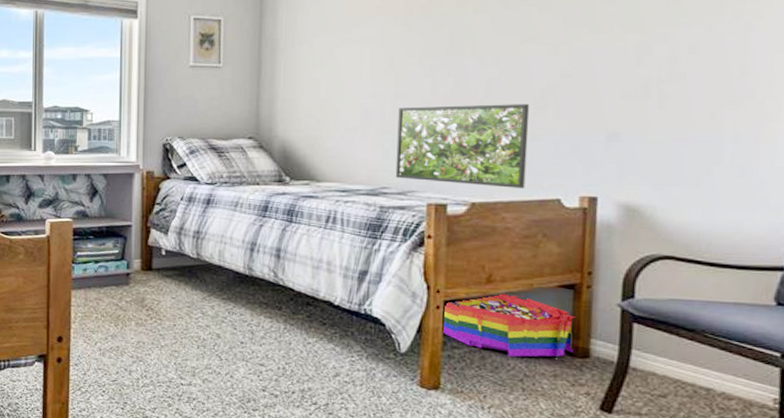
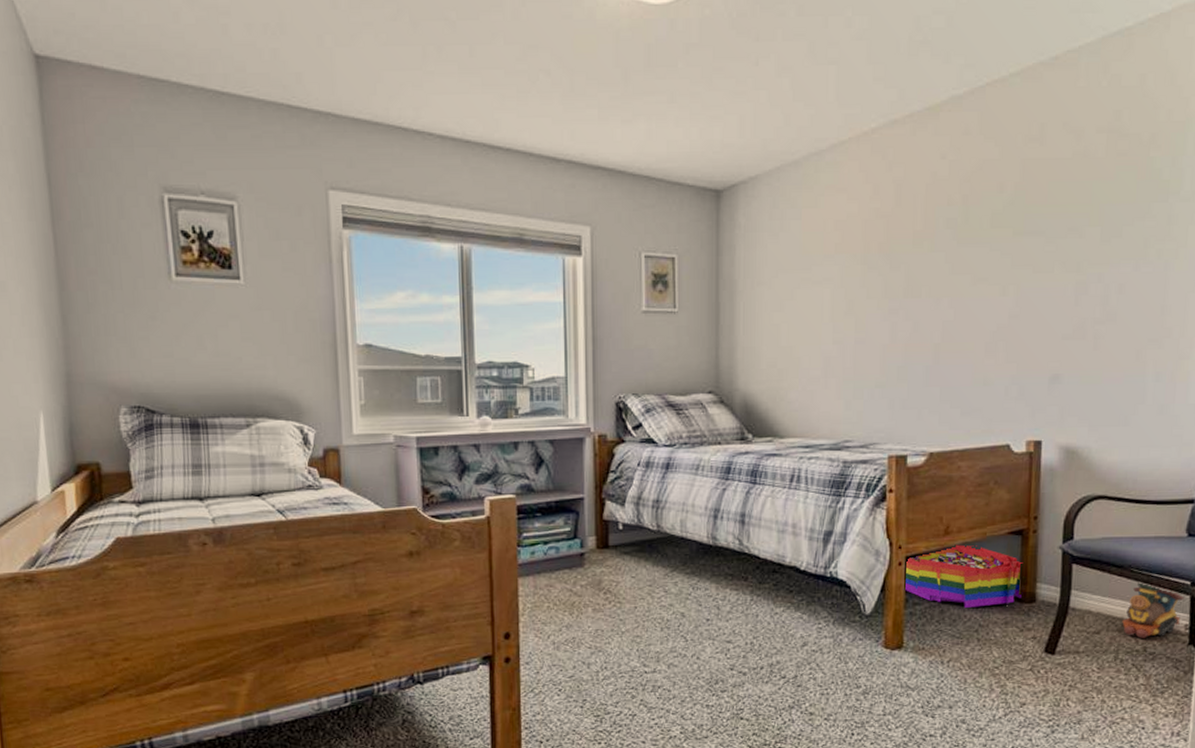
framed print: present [395,104,530,188] -> none [857,348,982,436]
toy train: none [694,349,773,408] -> present [1122,582,1185,638]

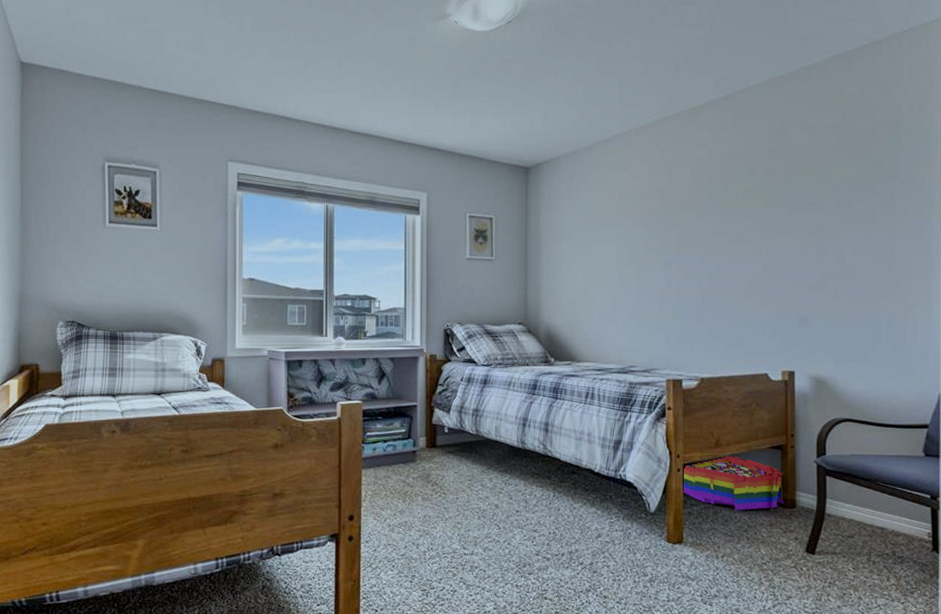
toy train: present [1122,582,1185,638] -> none [872,494,926,543]

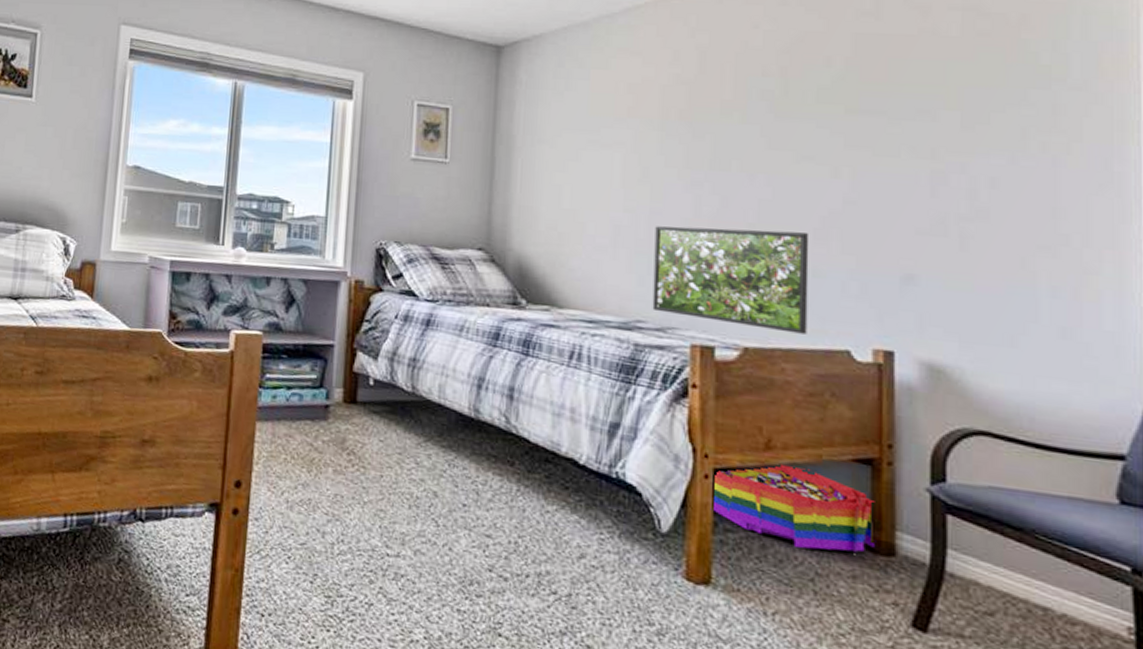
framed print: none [640,294,742,365] -> present [652,226,810,334]

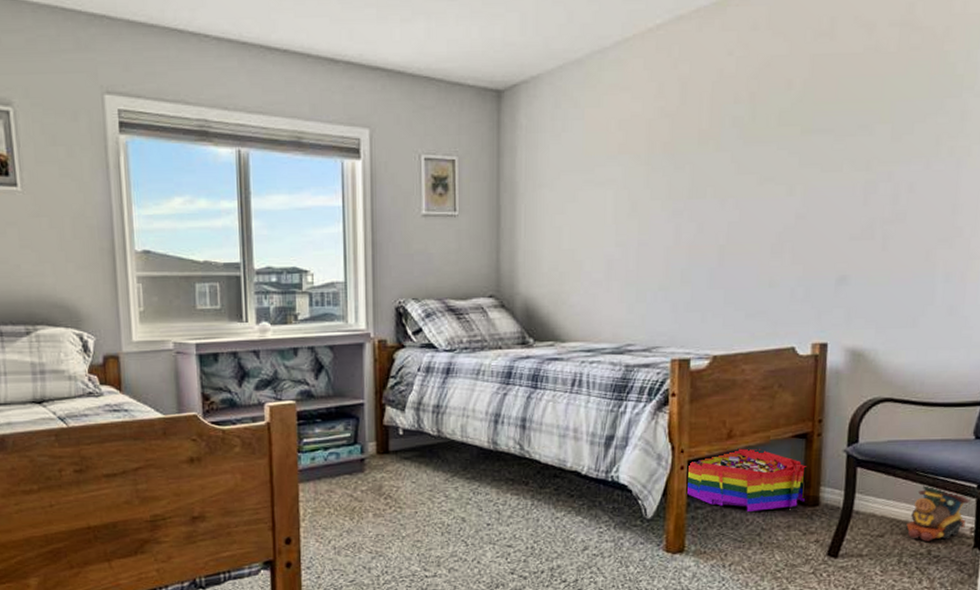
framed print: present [652,226,810,334] -> none [640,249,768,339]
toy train: none [1027,555,1123,638] -> present [906,486,971,542]

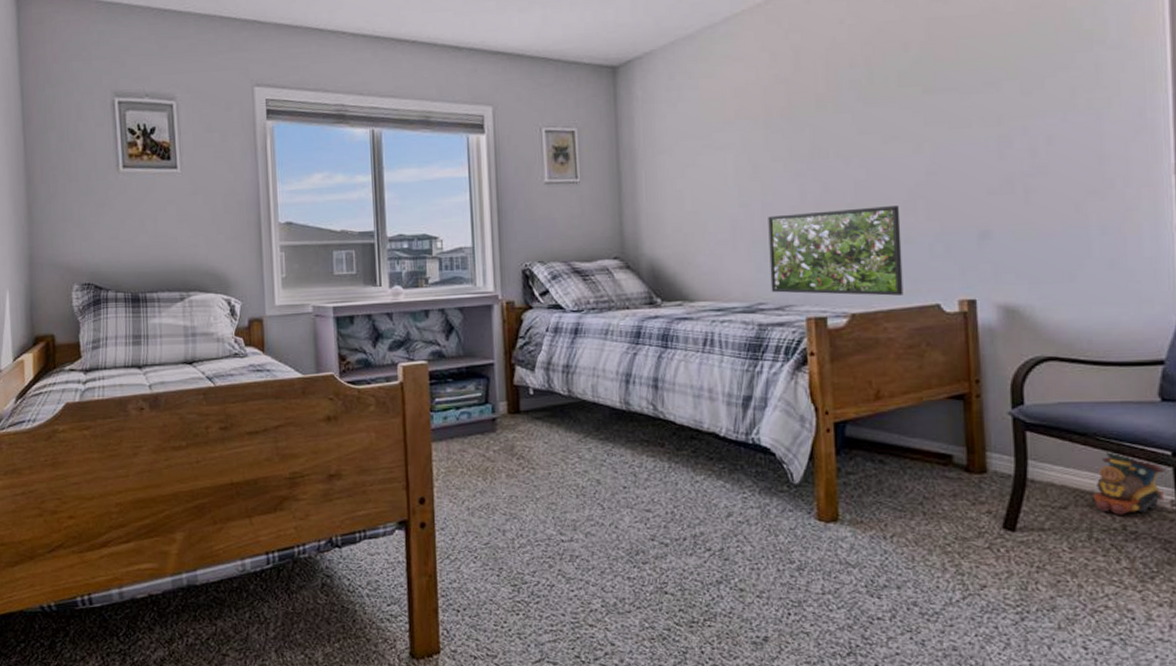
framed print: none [640,249,768,339] -> present [768,206,904,296]
storage bin: present [685,448,807,511] -> none [833,410,970,478]

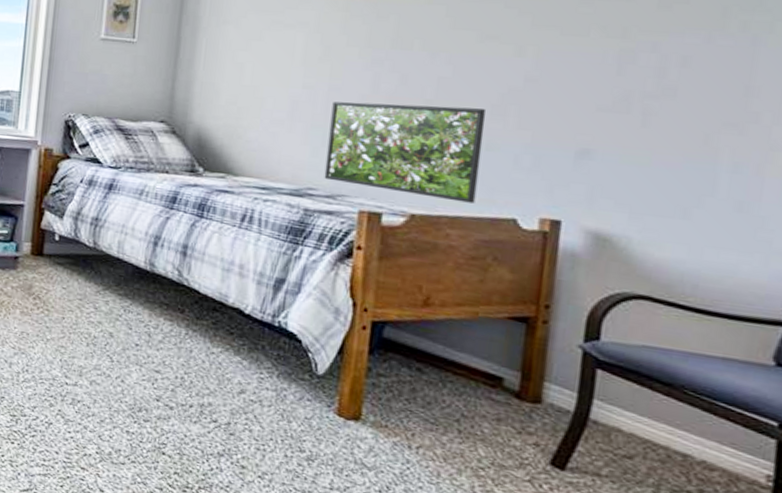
toy train: present [1093,452,1166,515] -> none [667,409,767,483]

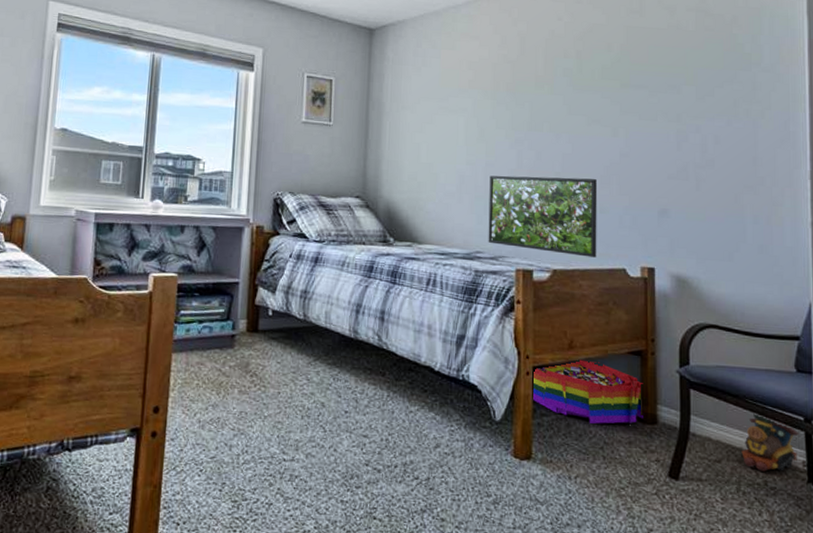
storage bin: none [365,319,527,400] -> present [531,359,643,425]
toy train: none [667,409,767,483] -> present [741,414,799,472]

